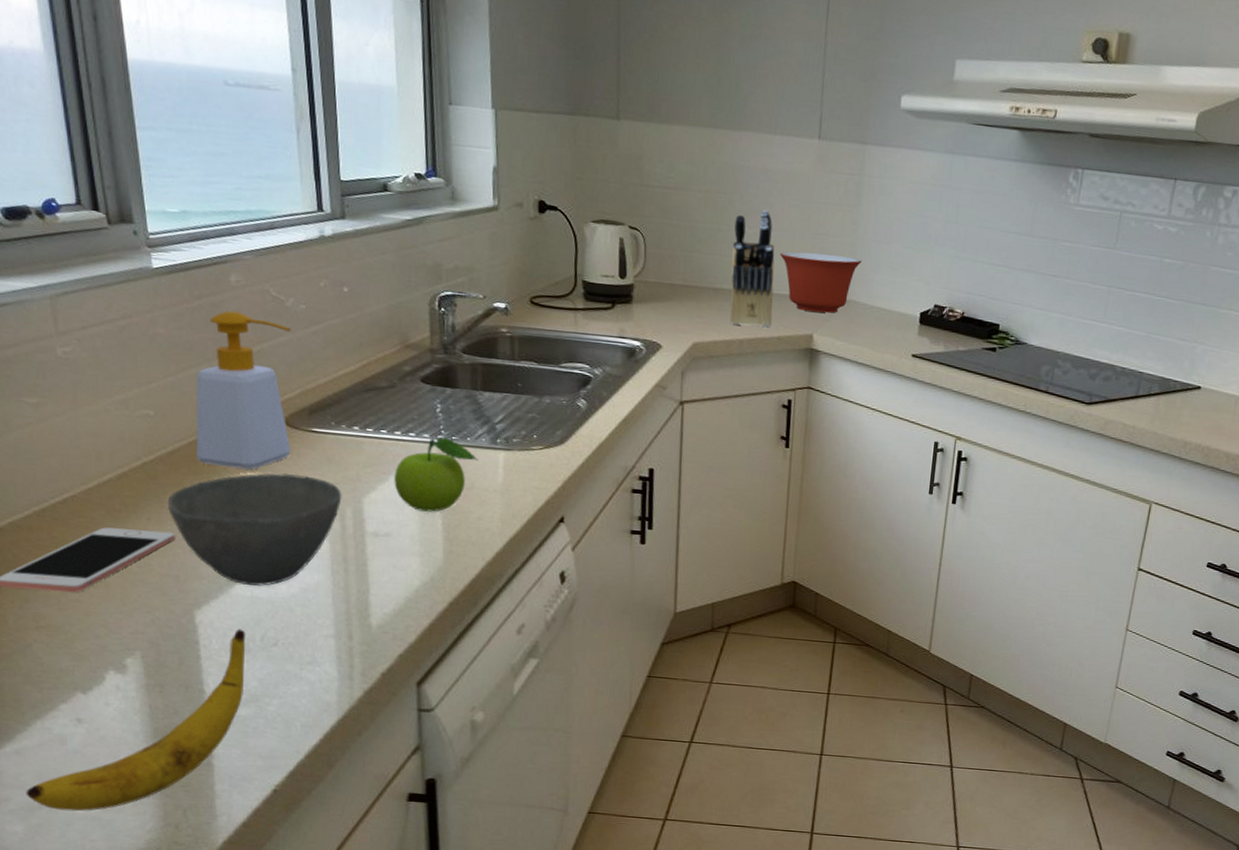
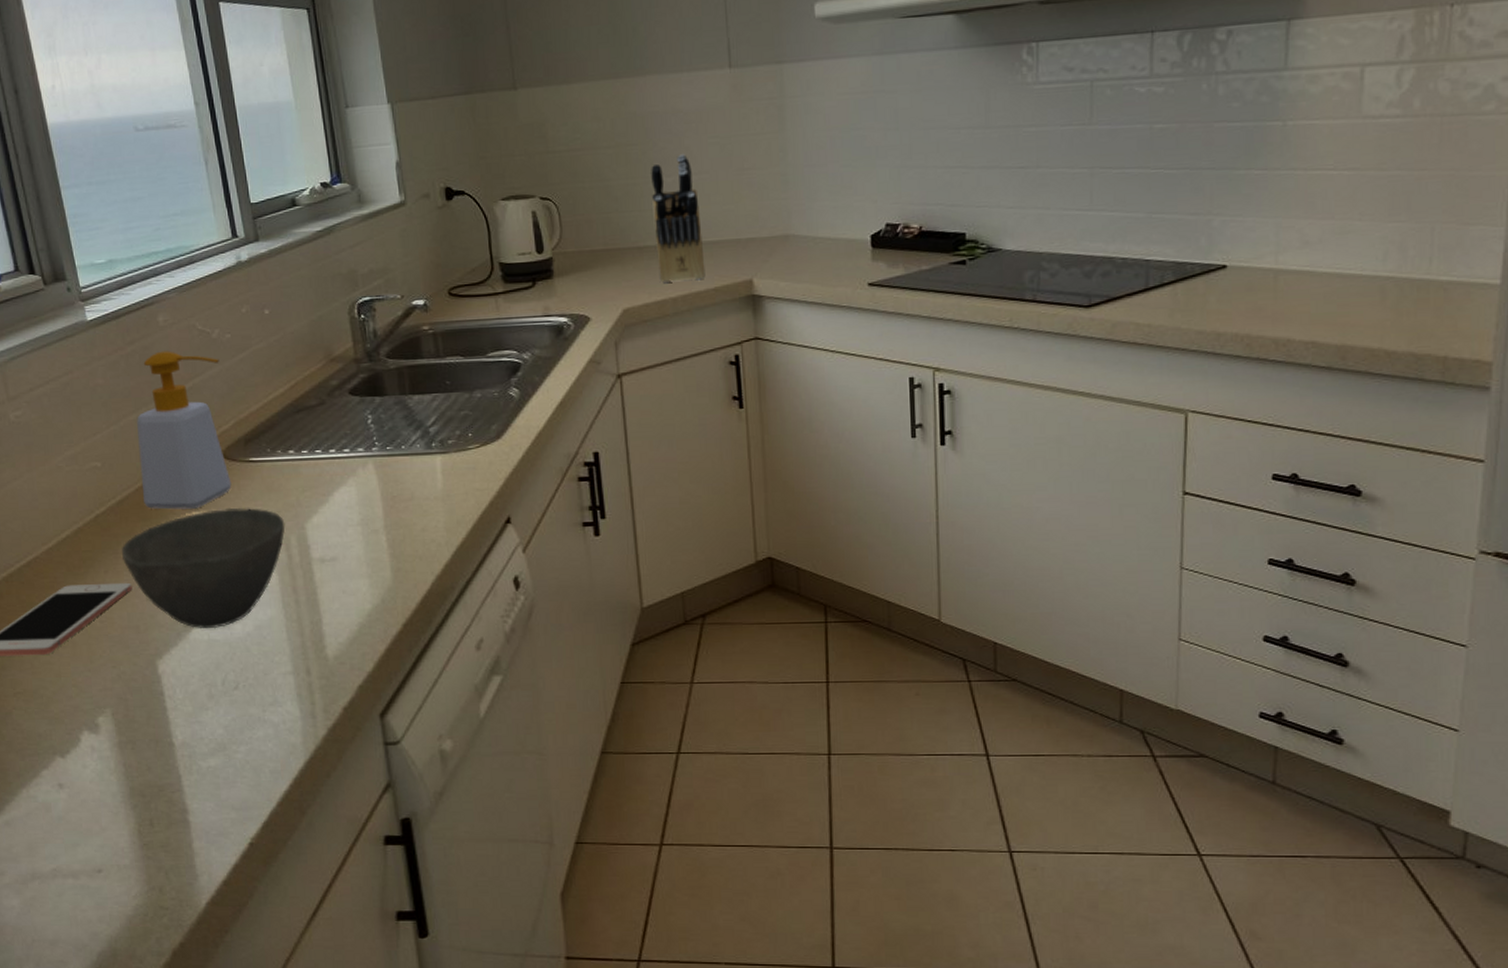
banana: present [26,629,246,812] -> none [18,675,211,881]
fruit: present [394,437,479,512] -> none [333,449,417,530]
mixing bowl: present [780,251,862,313] -> none [705,187,796,255]

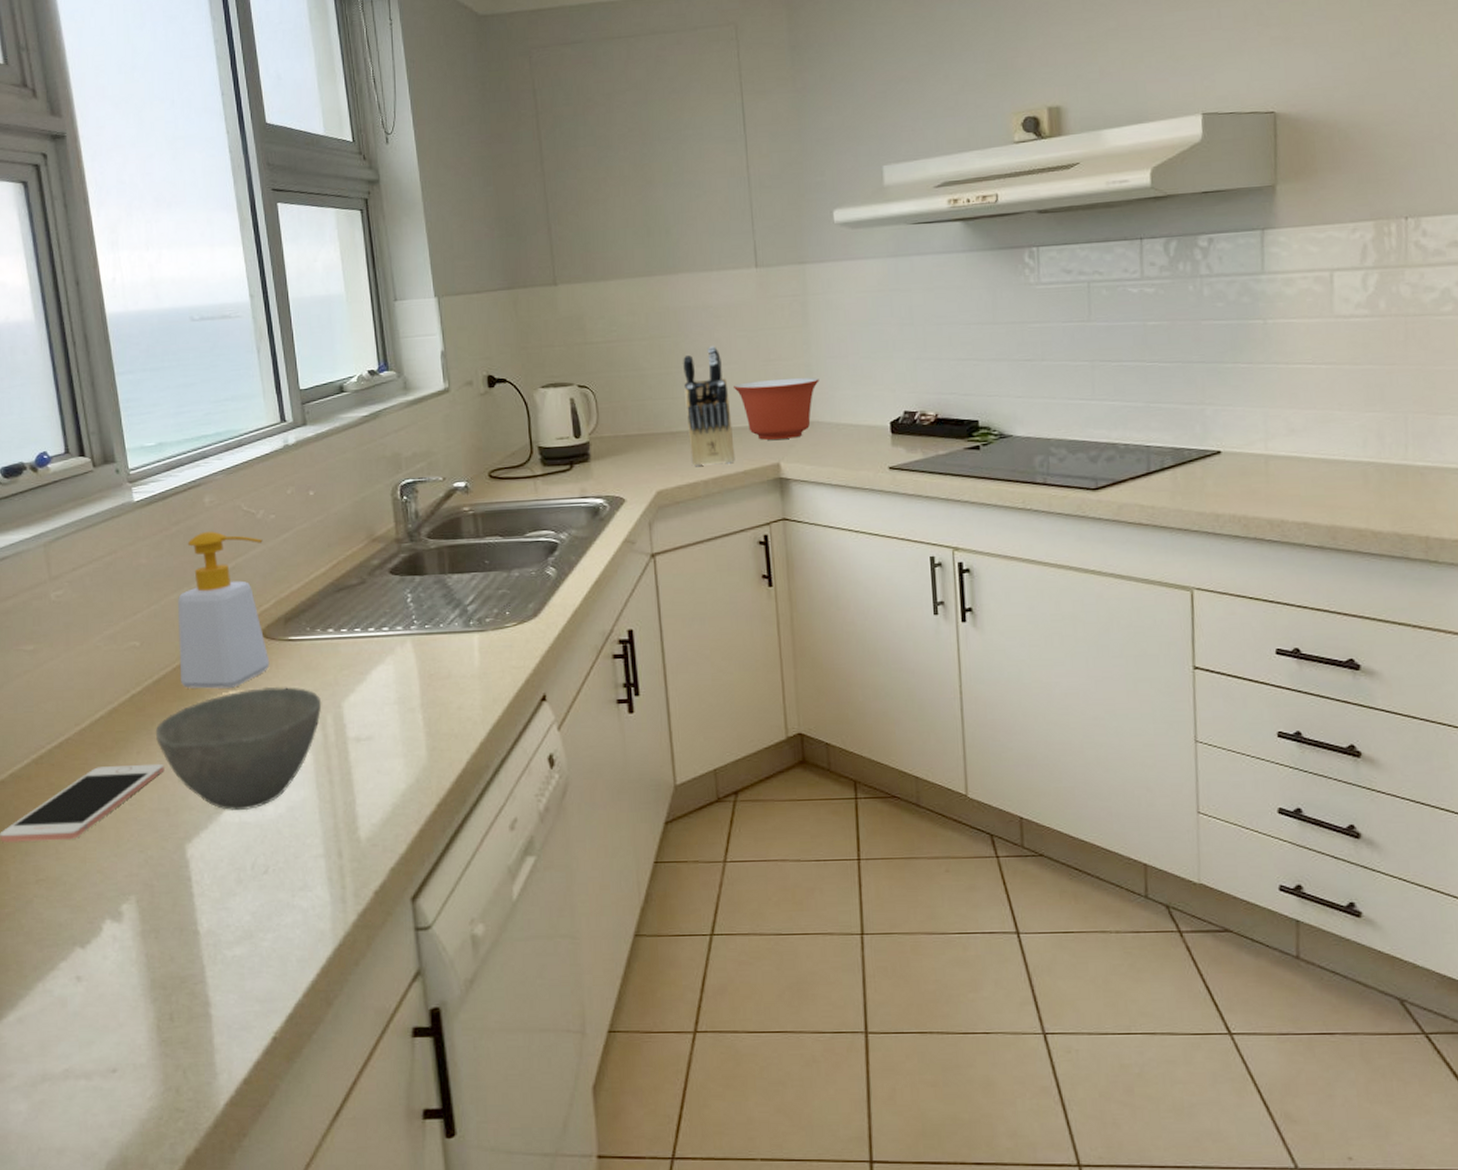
mixing bowl: none [705,187,796,255] -> present [734,377,819,440]

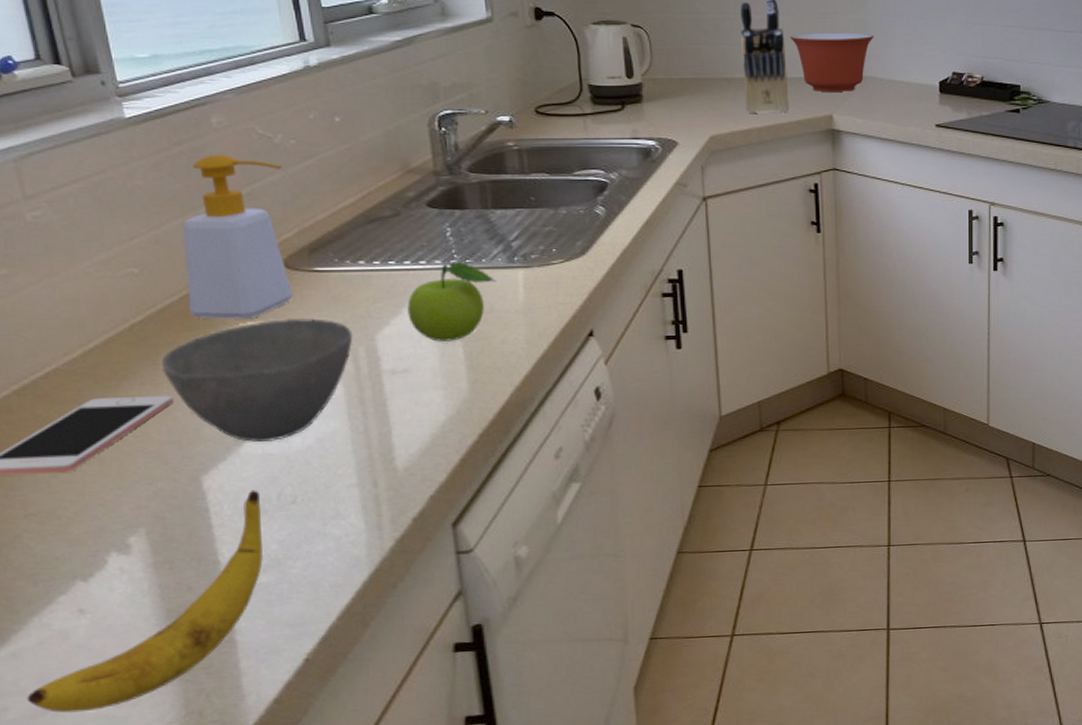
banana: none [29,859,237,1083] -> present [26,490,263,713]
fruit: none [371,627,454,708] -> present [407,262,497,342]

